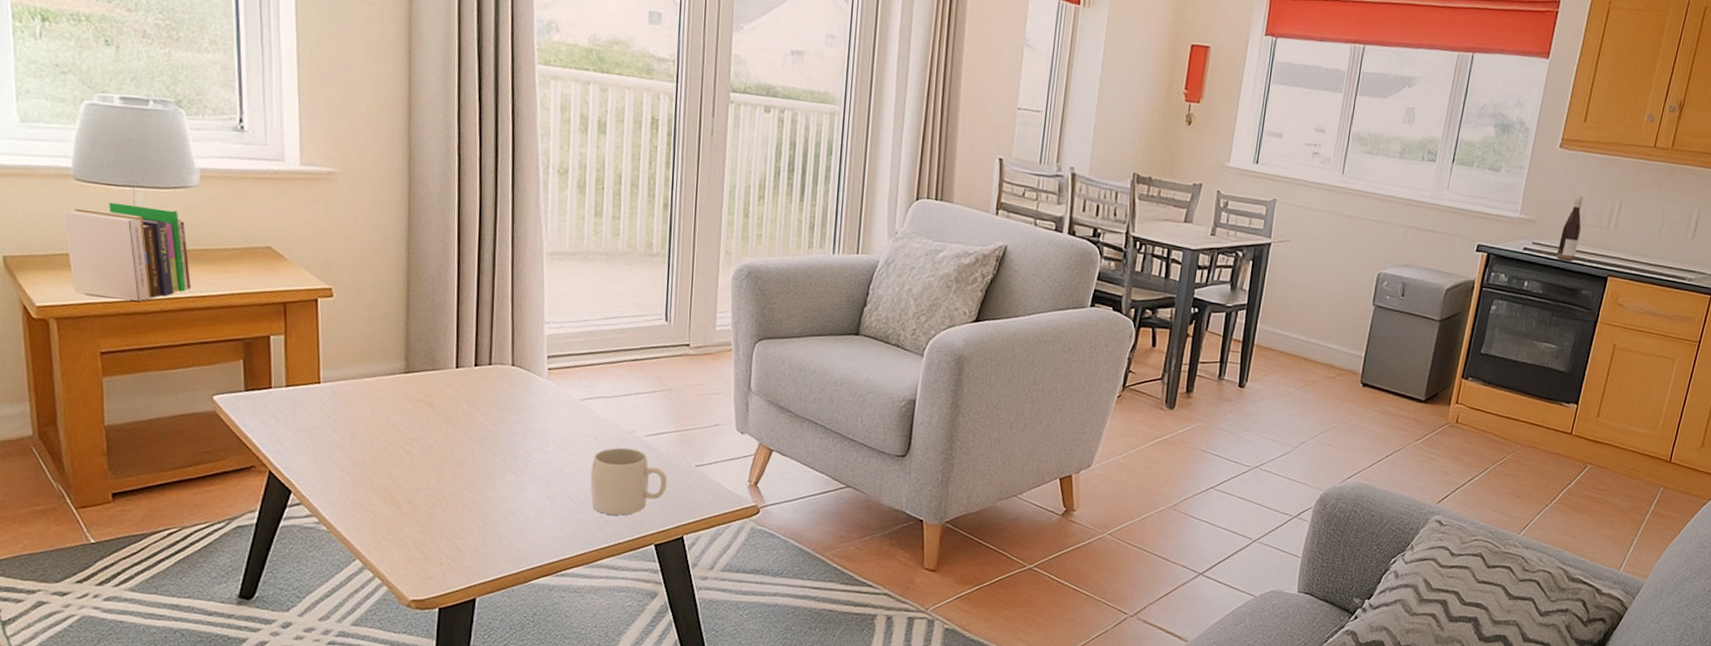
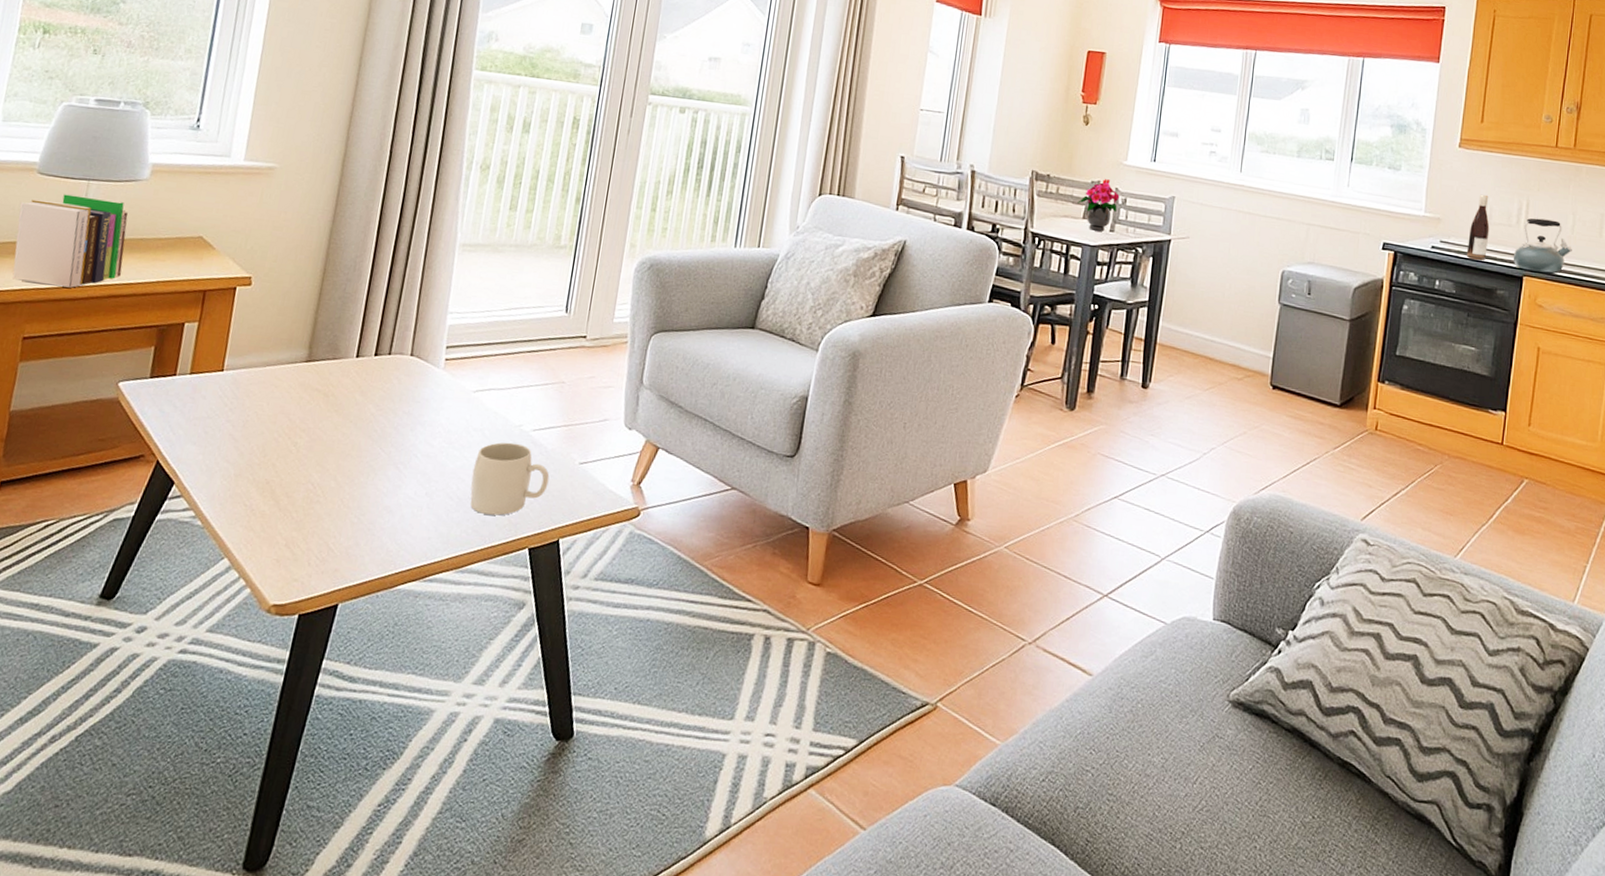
potted flower: none [1179,181,1221,235] -> present [1077,179,1120,232]
kettle: none [1600,219,1657,275] -> present [1513,218,1572,275]

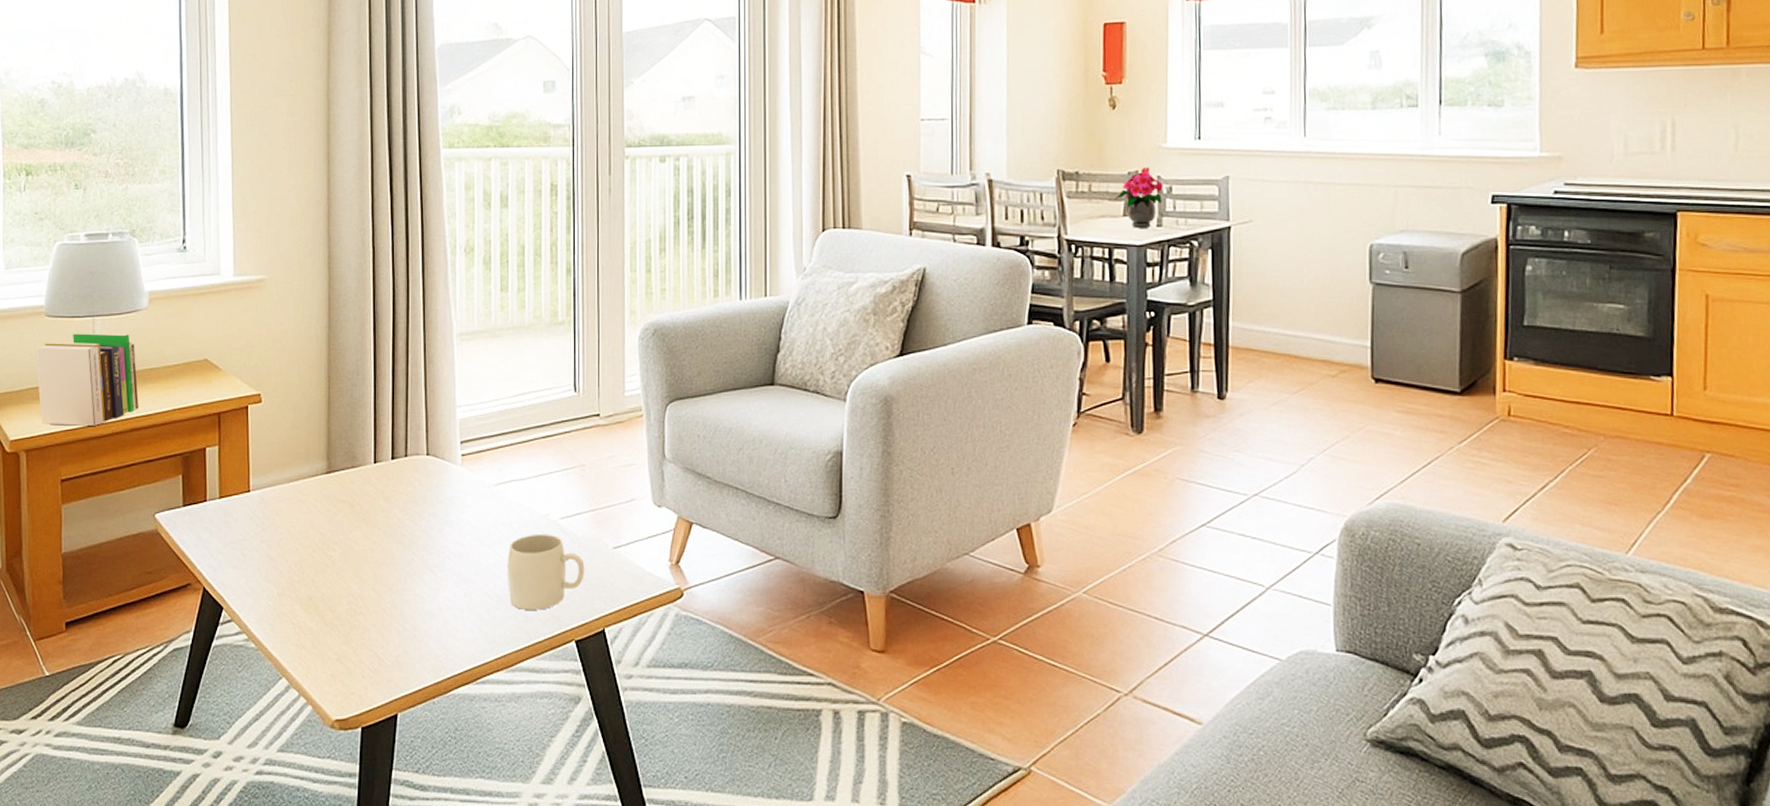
bottle: present [1466,194,1490,261] -> none [1599,120,1627,201]
kettle: present [1513,218,1572,275] -> none [1660,139,1738,206]

